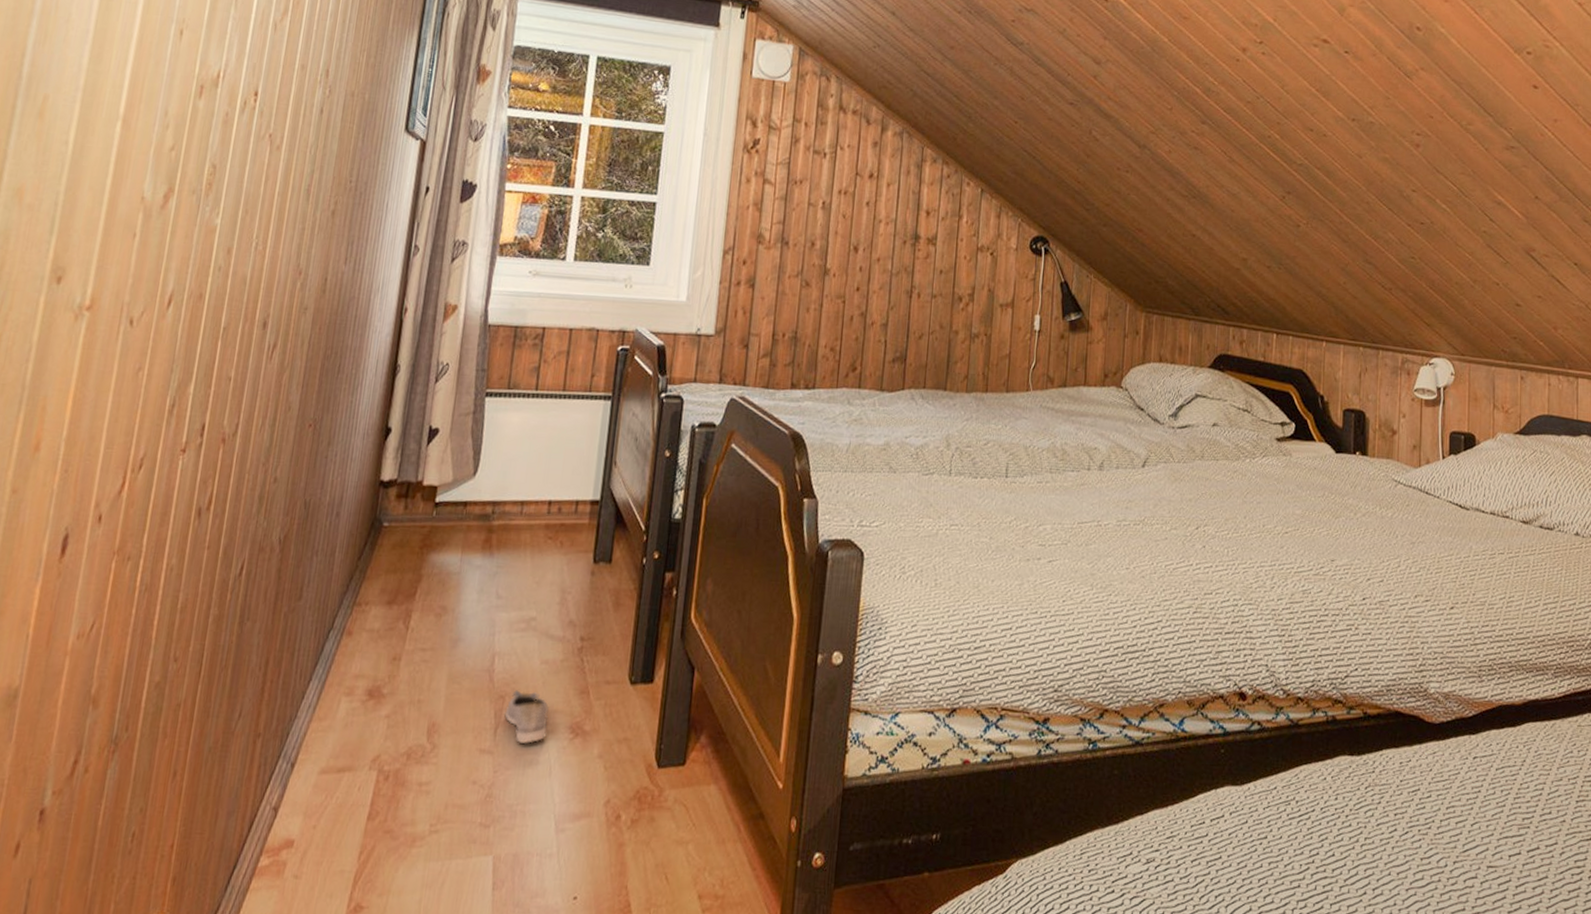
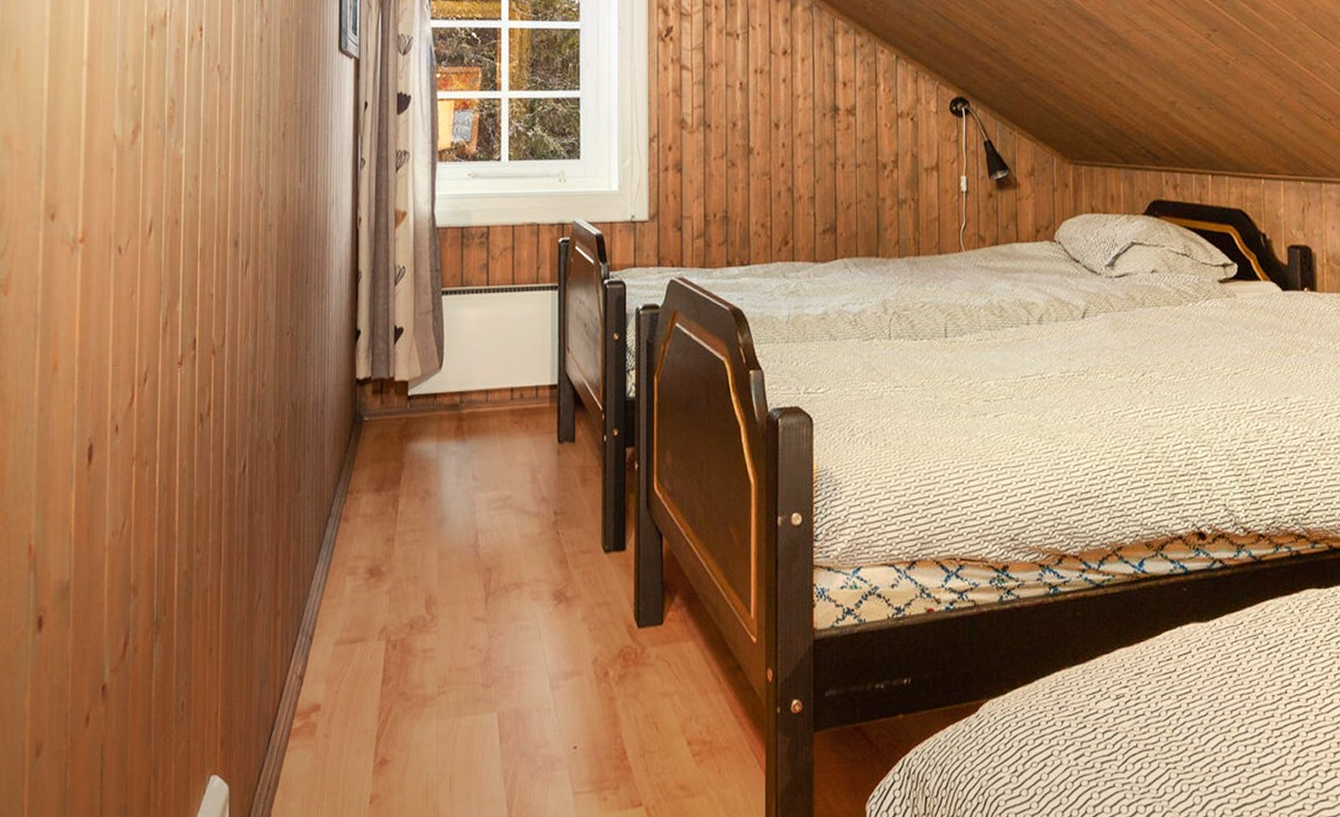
shoe: present [504,690,549,743] -> none [493,563,533,611]

